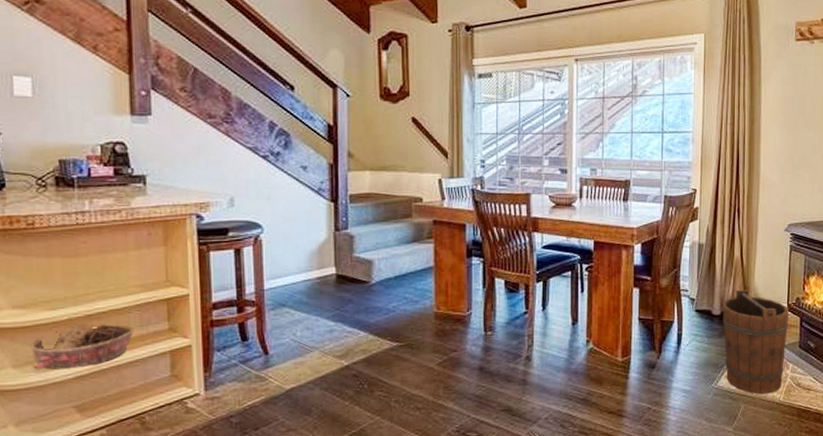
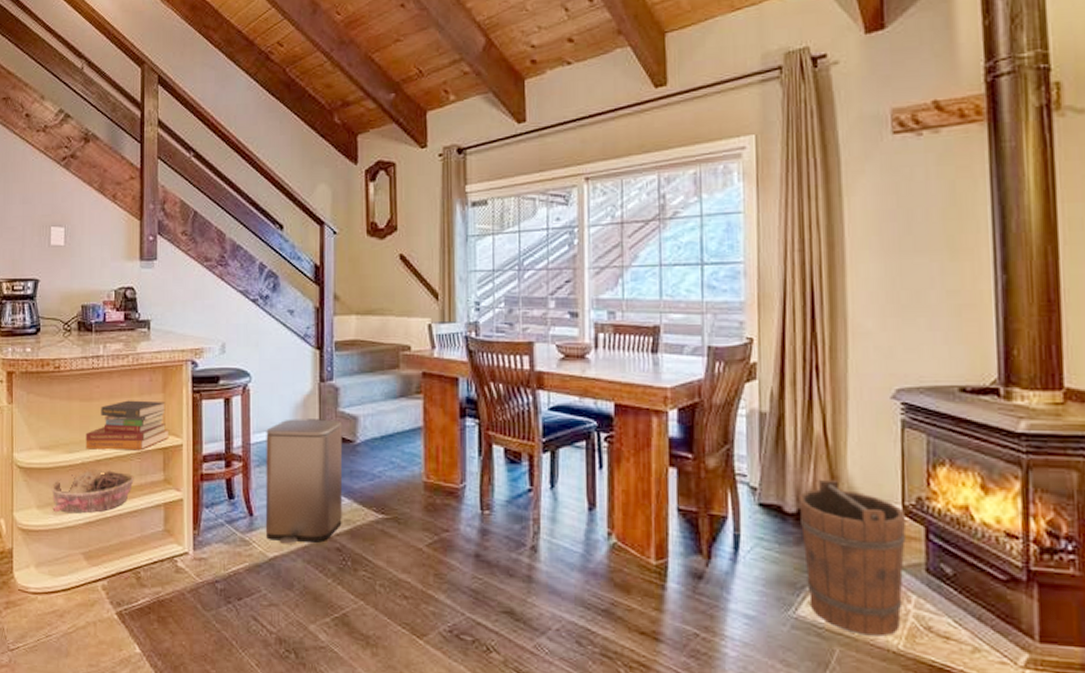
books: none [72,254,174,305] -> present [85,400,170,451]
pedal bin: none [280,264,359,376] -> present [265,419,343,544]

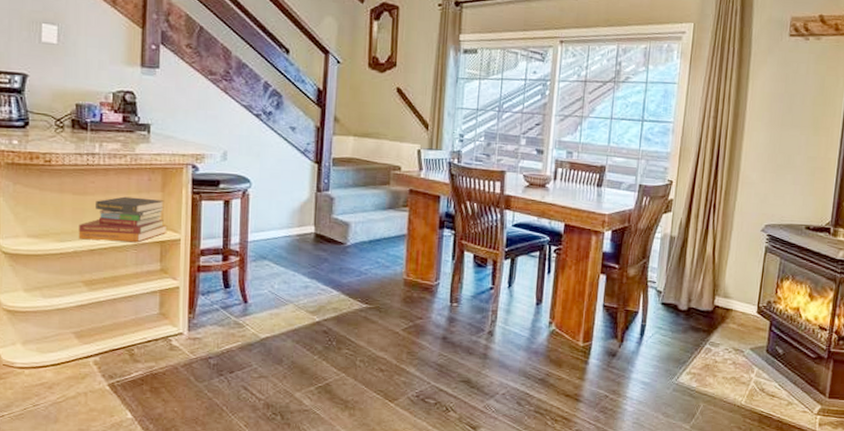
decorative basket: present [51,468,134,514] -> none [40,256,130,298]
pedal bin: present [265,419,343,544] -> none [258,221,335,327]
wooden bucket: present [798,479,907,637] -> none [687,286,759,396]

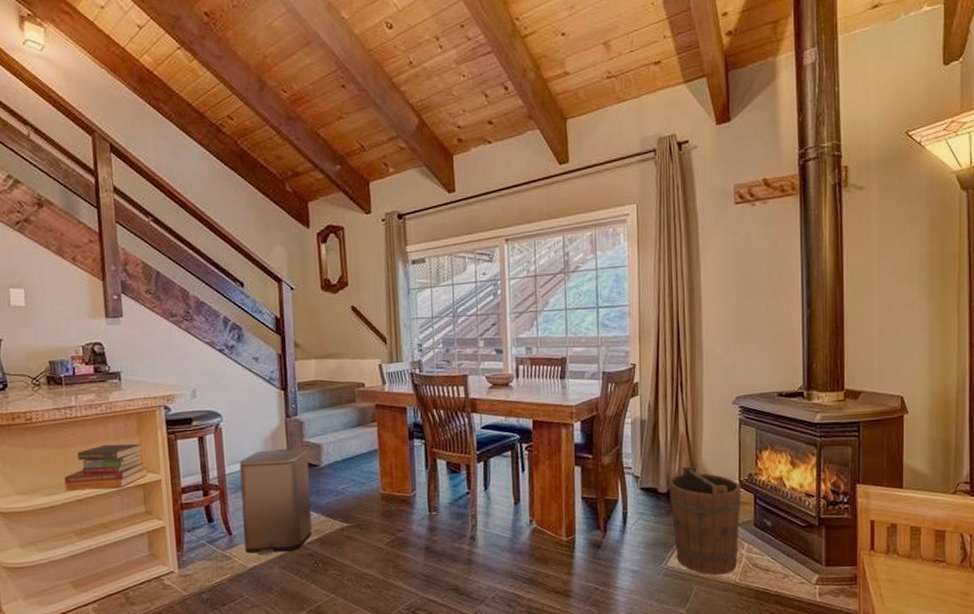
pedal bin: none [258,221,335,327] -> present [239,448,312,556]
wooden bucket: none [687,286,759,396] -> present [668,465,742,575]

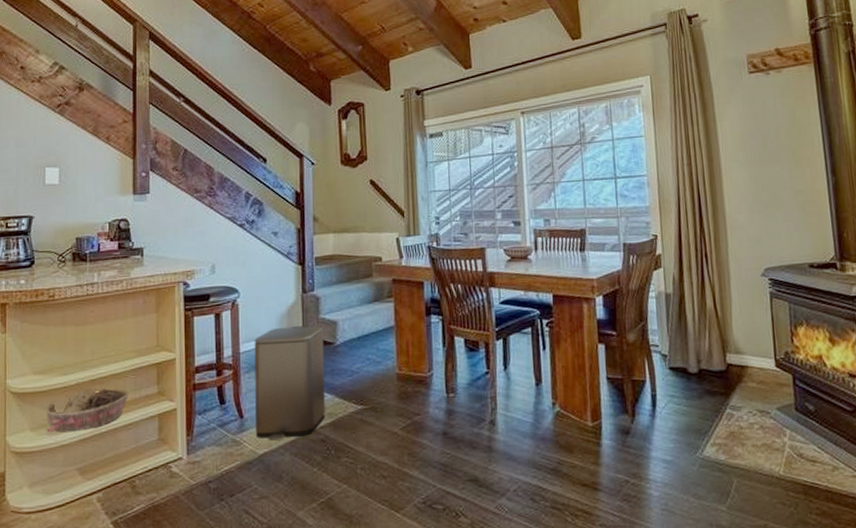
decorative basket: none [33,507,116,550] -> present [45,388,129,433]
books: present [64,444,148,491] -> none [80,321,163,371]
wooden bucket: present [668,465,742,575] -> none [698,343,781,467]

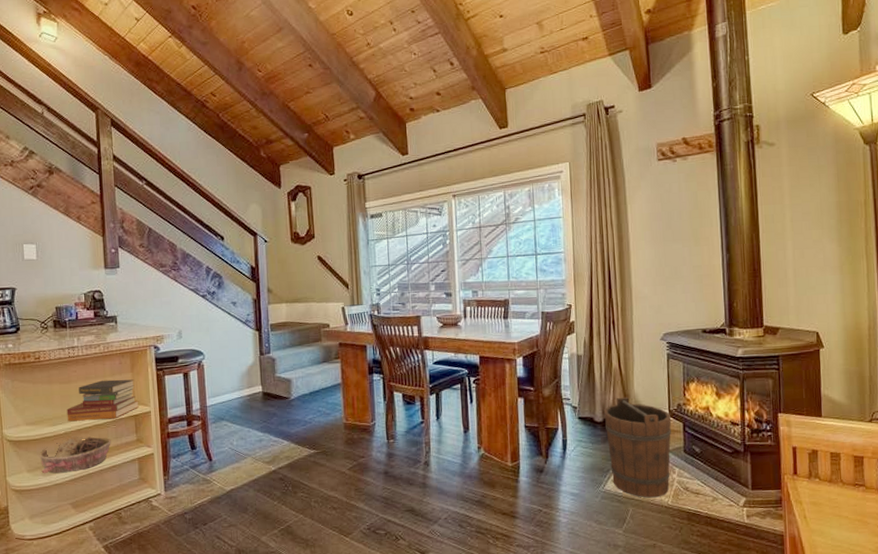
books: none [80,321,163,371] -> present [66,379,139,422]
pedal bin: present [254,325,325,441] -> none [219,383,283,479]
wooden bucket: none [698,343,781,467] -> present [604,397,672,498]

